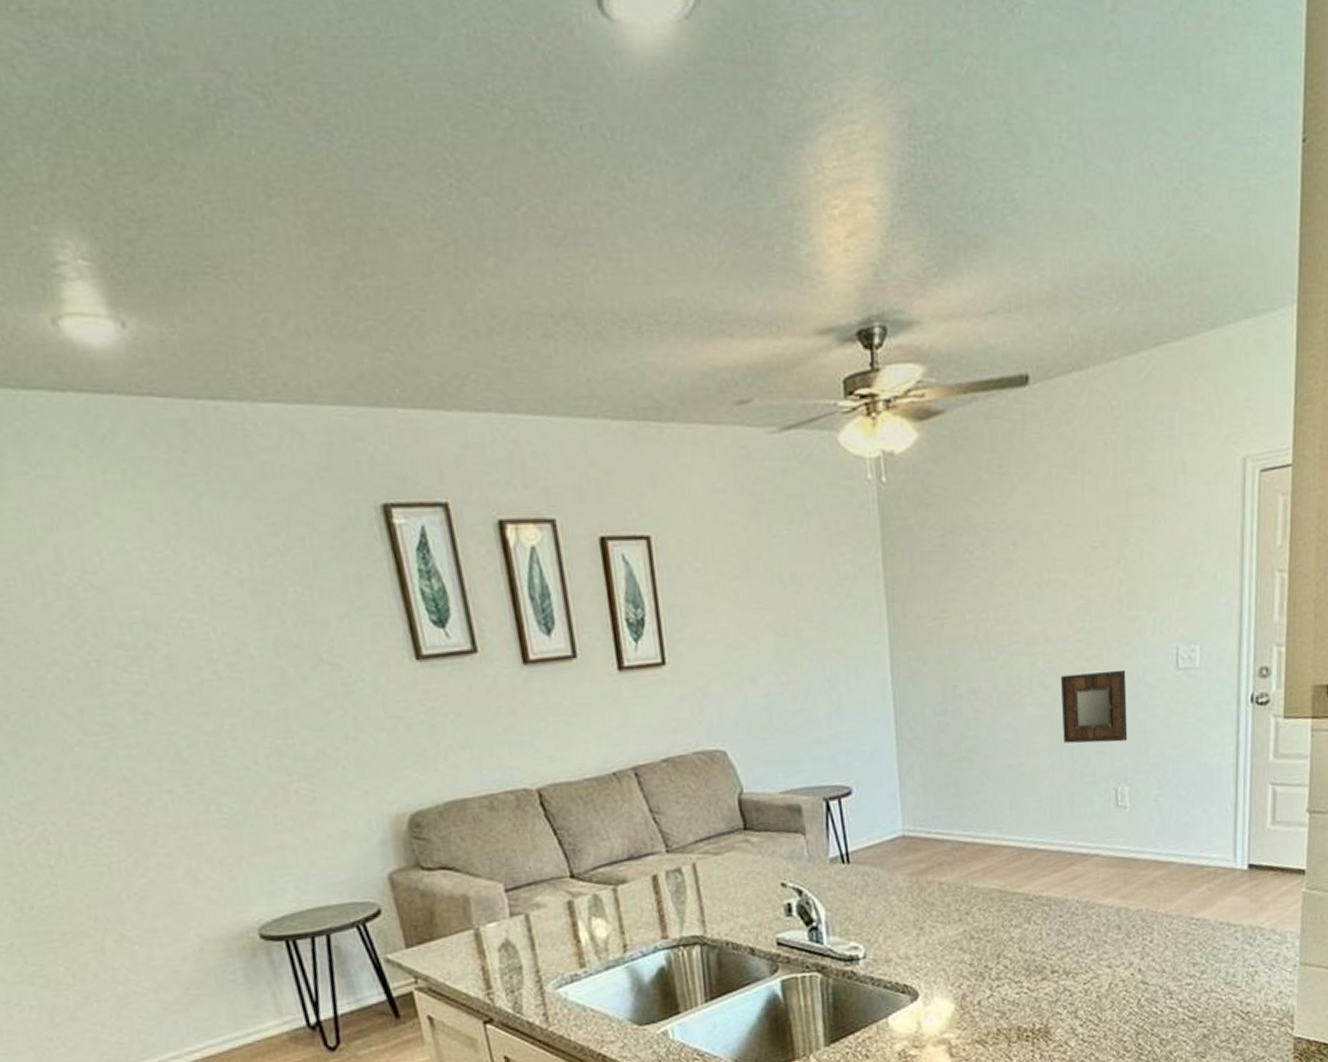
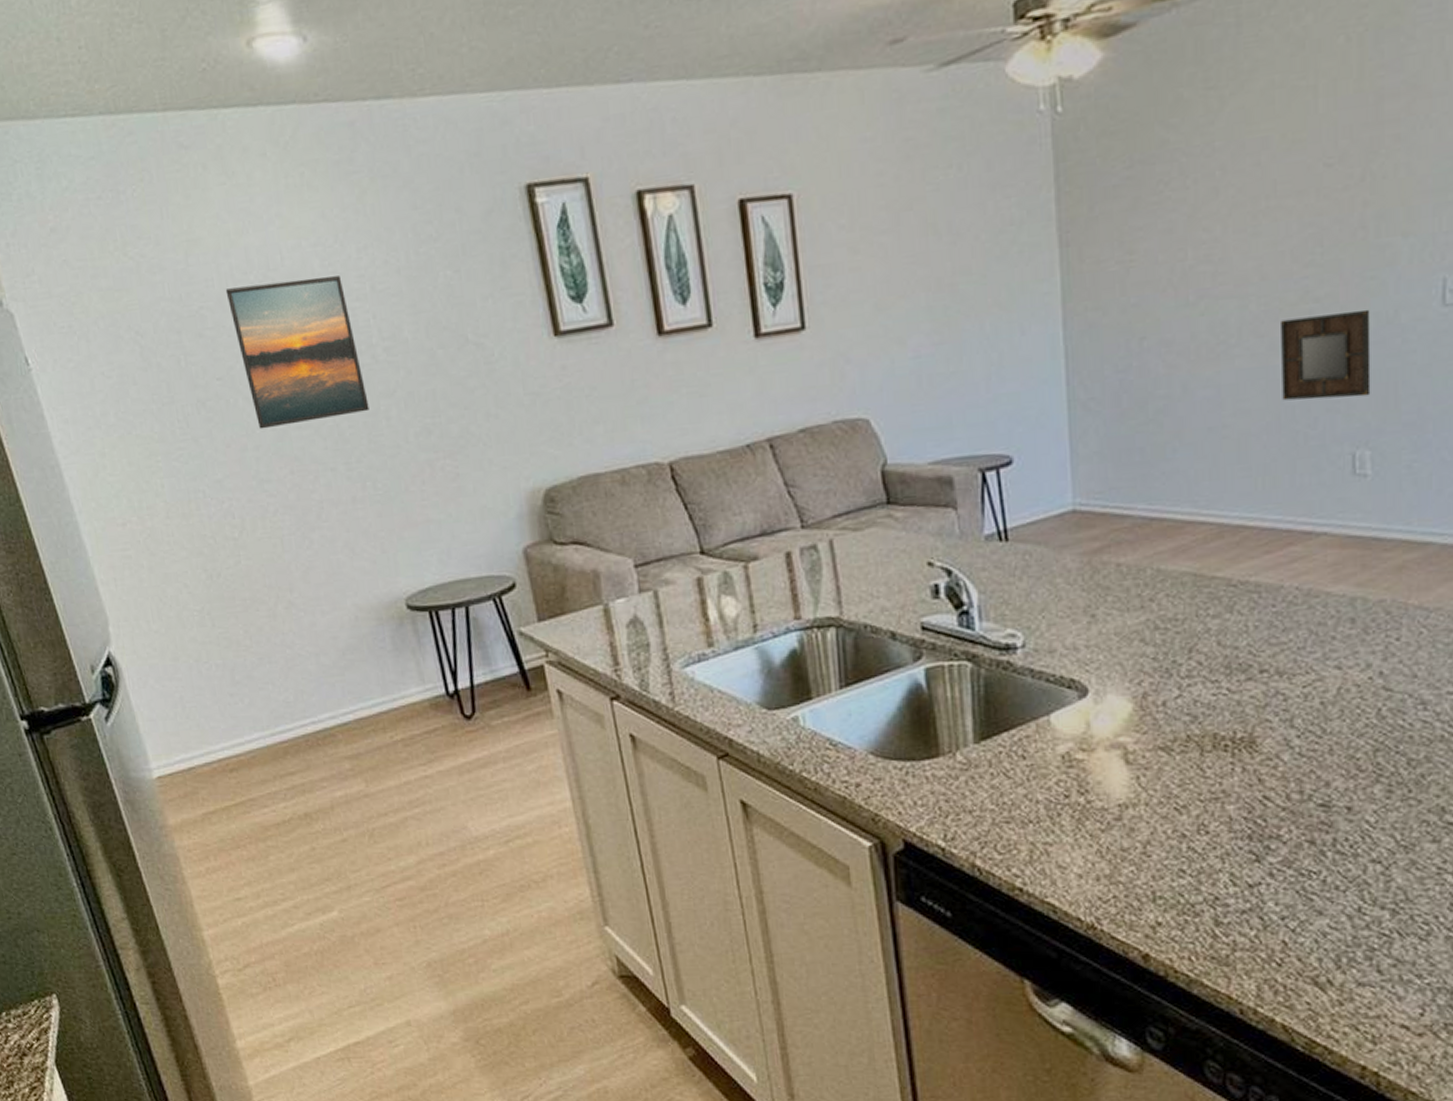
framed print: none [31,584,211,747] -> present [225,276,369,429]

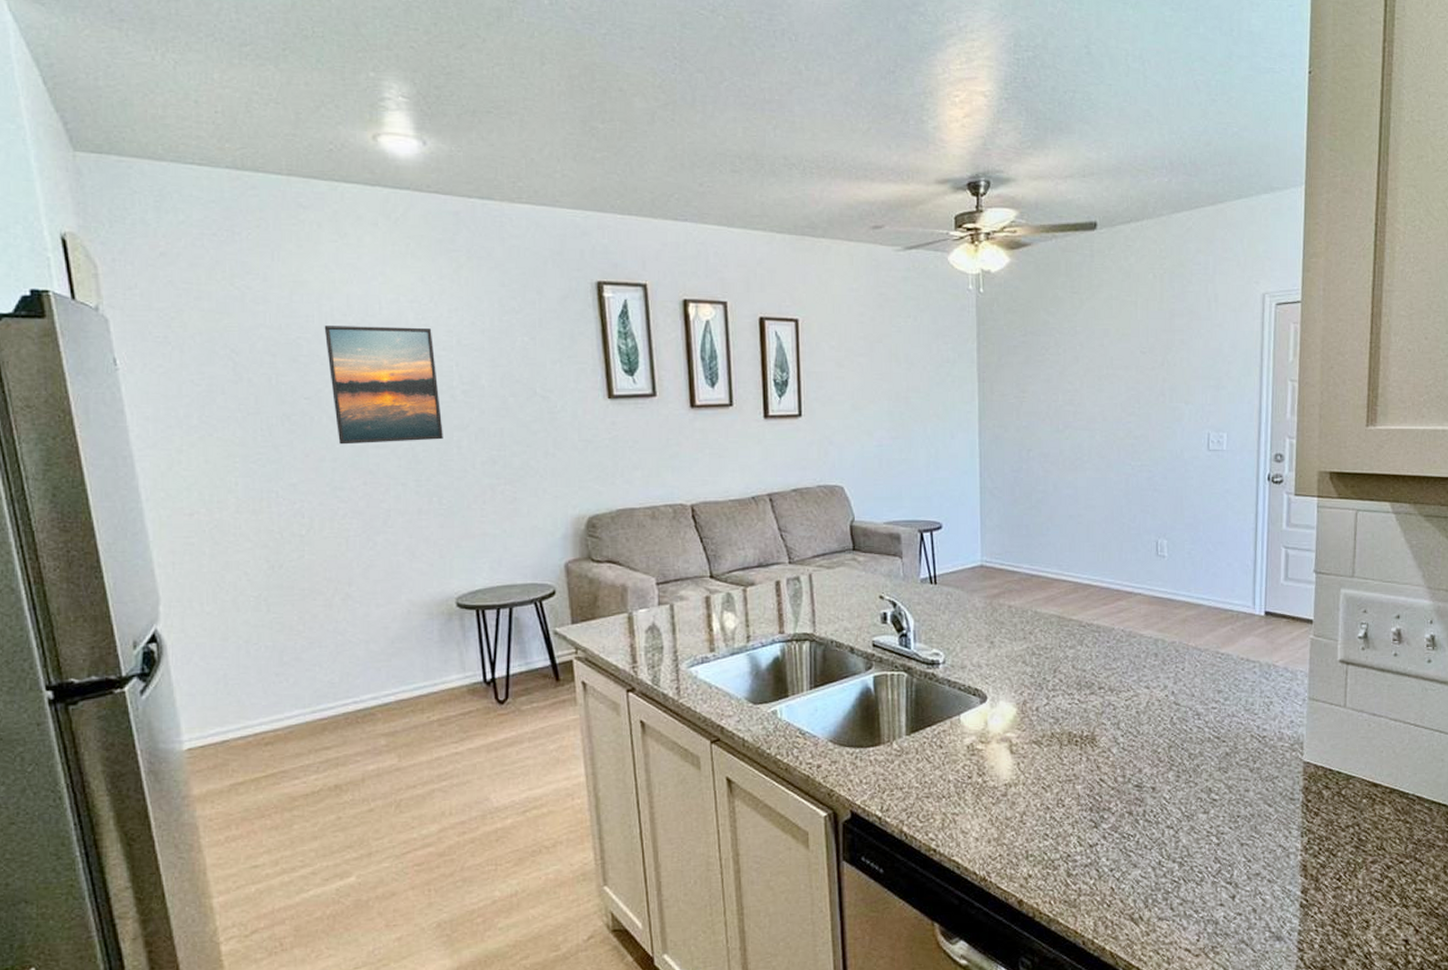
home mirror: present [1281,309,1371,401] -> none [1115,447,1167,504]

